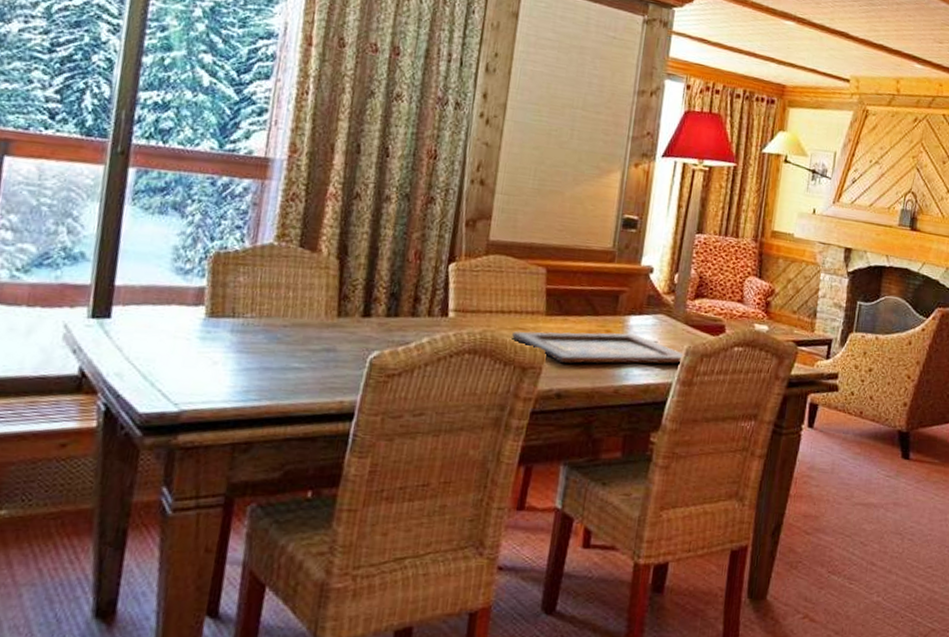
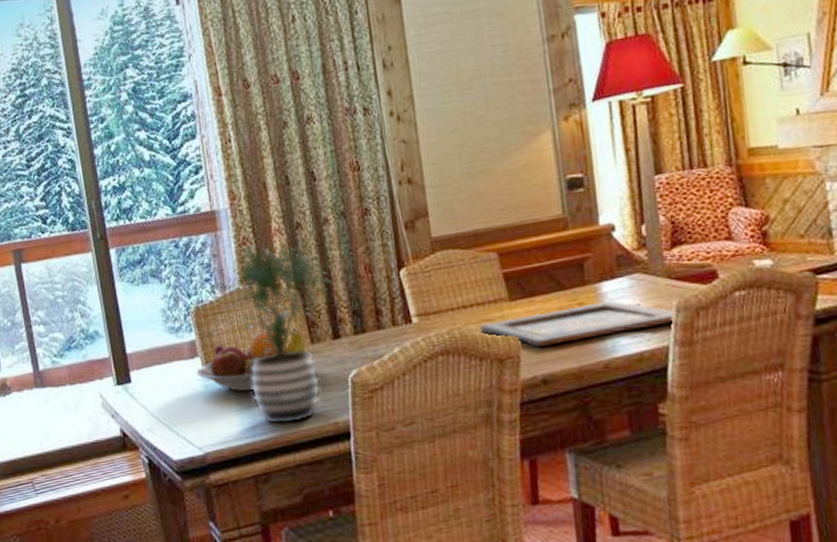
fruit bowl: none [195,294,337,352] -> present [196,327,314,391]
potted plant: none [238,201,385,395] -> present [207,242,339,425]

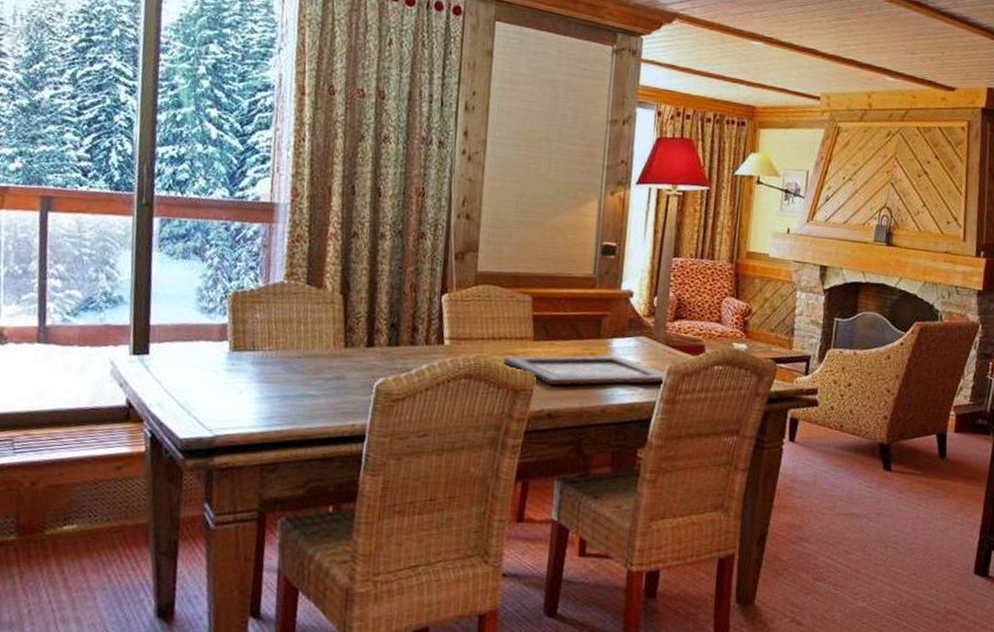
fruit bowl: present [196,327,314,391] -> none [221,328,345,381]
potted plant: present [207,242,339,425] -> none [252,242,383,420]

